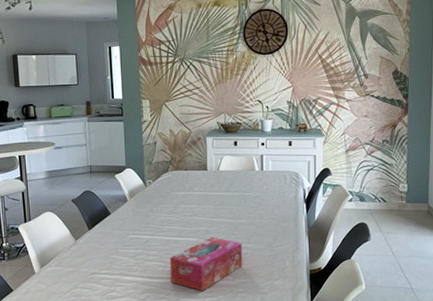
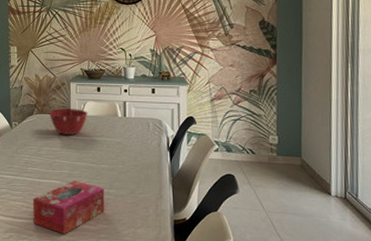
mixing bowl: none [184,164,225,191] -> present [49,109,88,135]

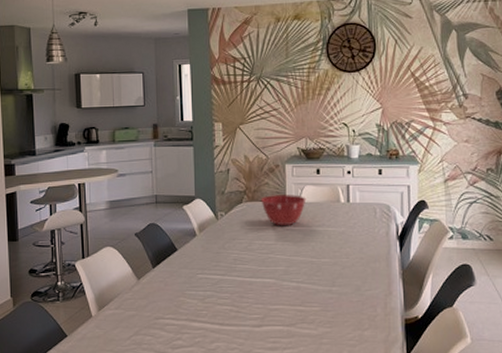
tissue box: present [33,180,105,235] -> none [244,278,327,342]

